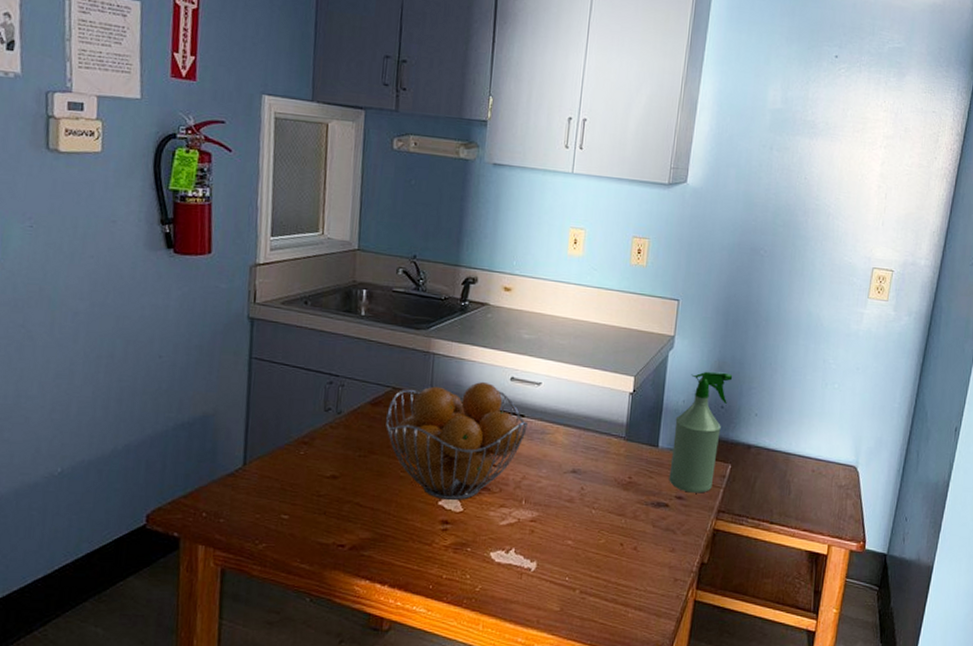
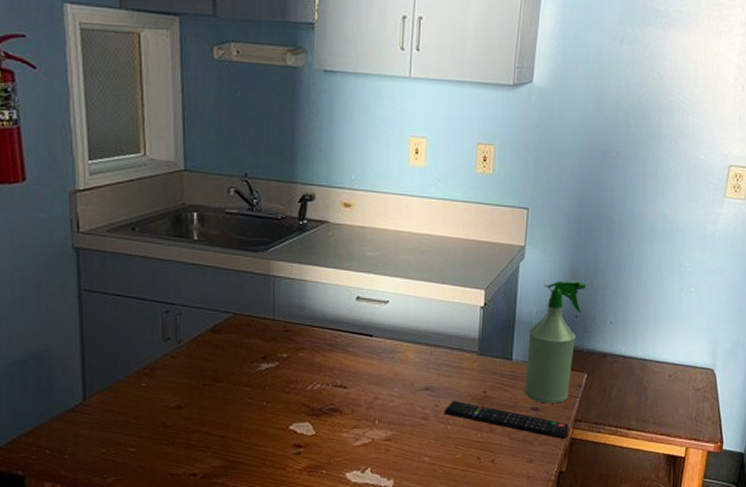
fruit basket: present [386,381,529,501] -> none [229,302,378,425]
remote control: none [590,484,712,531] -> present [445,400,569,440]

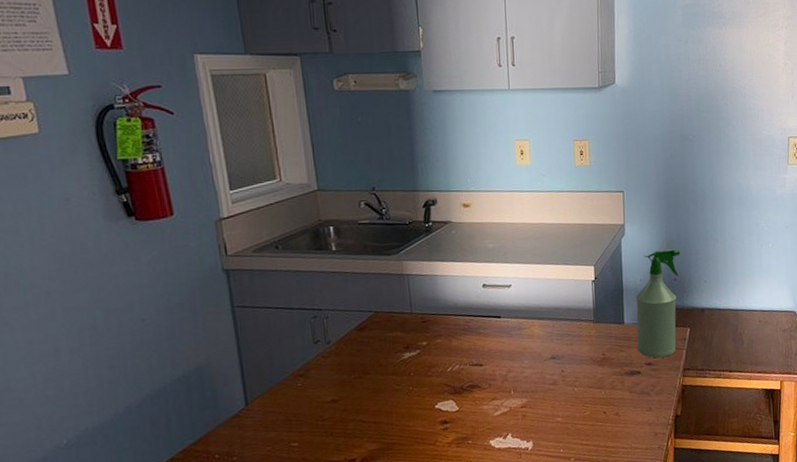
remote control: present [445,400,569,440] -> none [571,364,680,388]

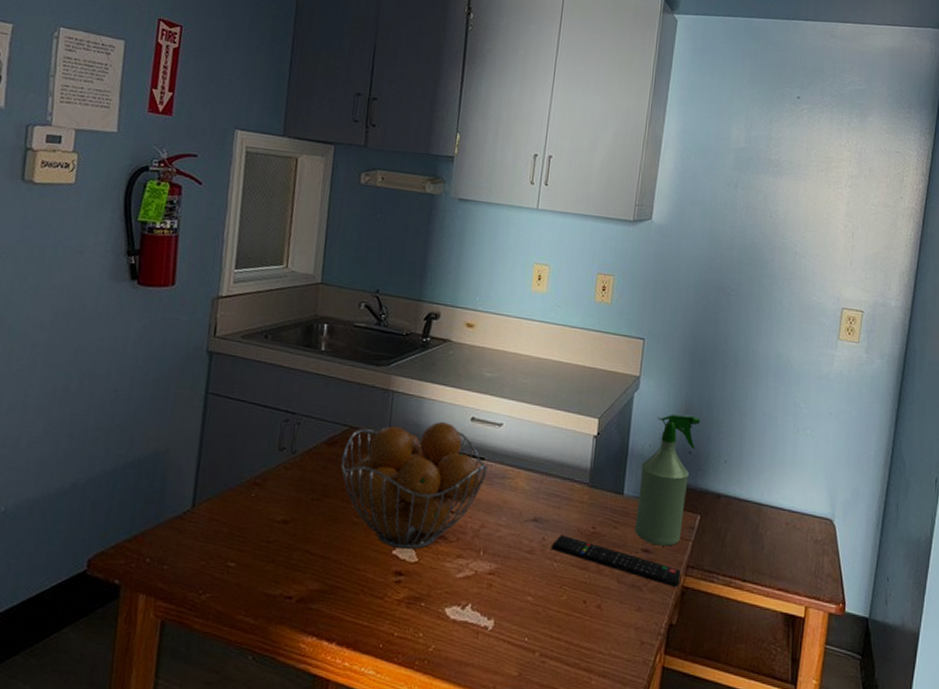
fruit basket: none [373,292,506,403] -> present [341,421,489,550]
remote control: none [571,364,680,388] -> present [551,534,681,588]

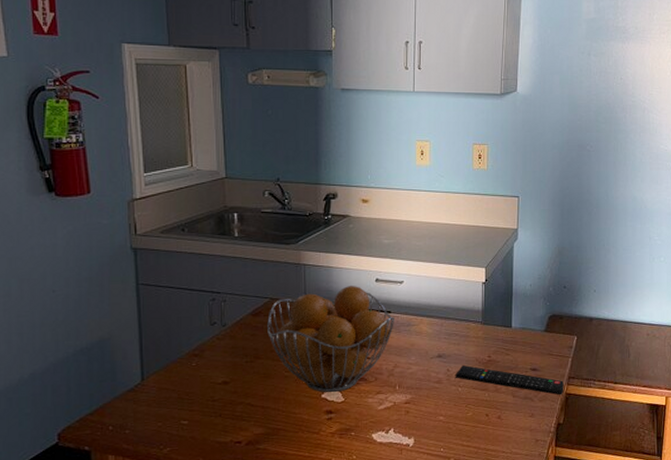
spray bottle: present [634,414,701,546] -> none [523,256,572,364]

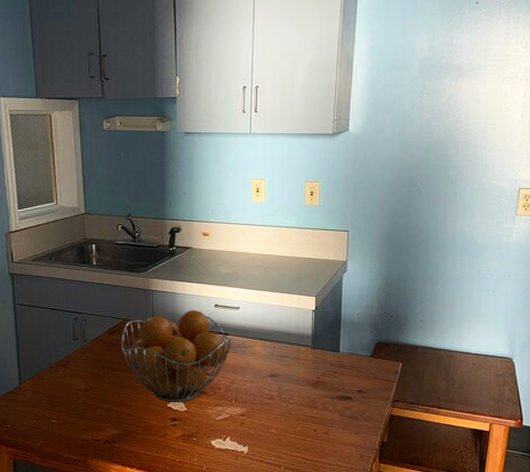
remote control: present [456,364,564,396] -> none [286,384,389,416]

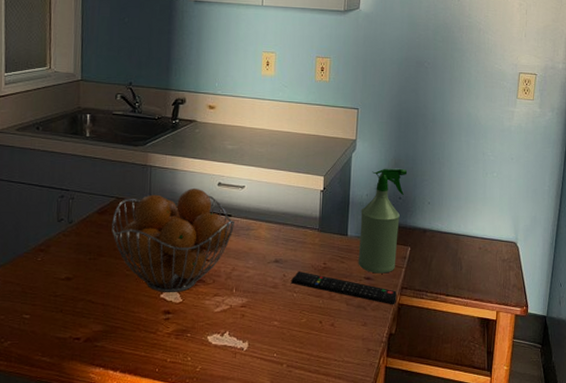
remote control: none [286,384,389,416] -> present [291,270,397,305]
spray bottle: none [350,288,399,387] -> present [358,168,408,274]

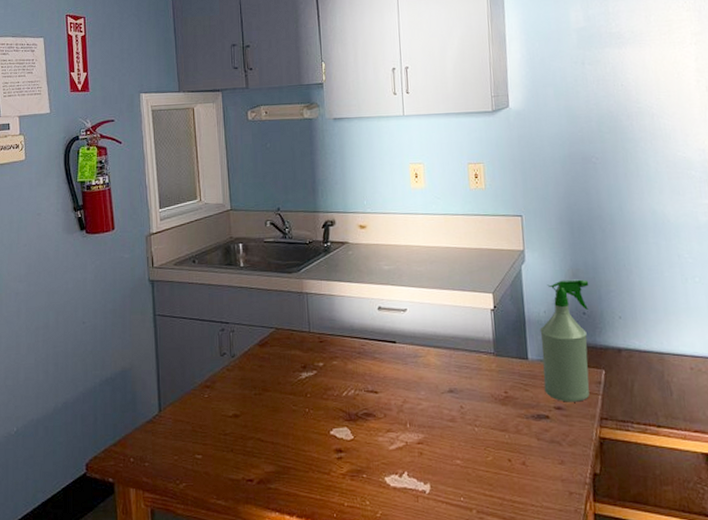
fruit basket: present [112,187,235,293] -> none [274,313,401,430]
remote control: present [291,270,397,305] -> none [470,401,597,440]

